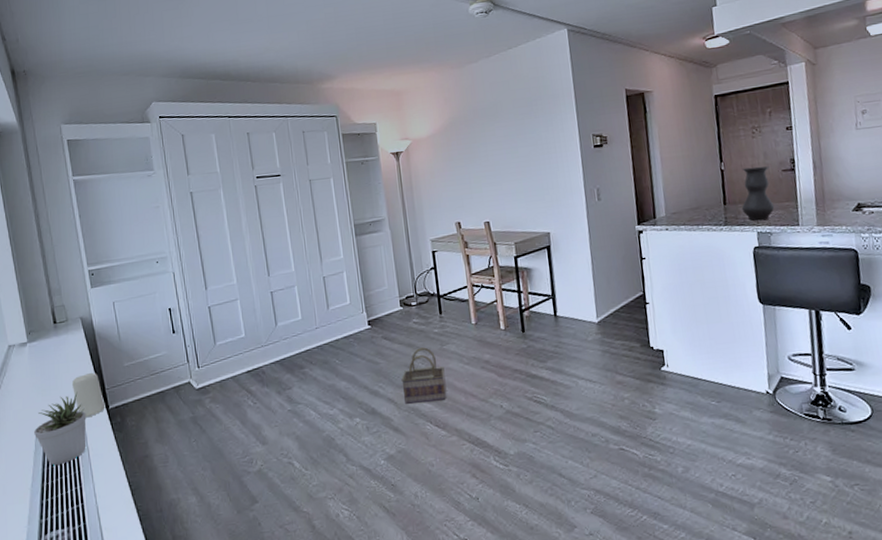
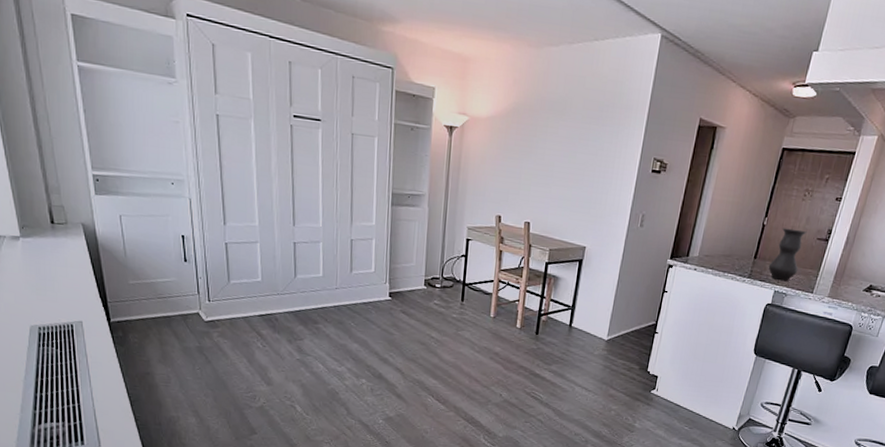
potted plant: present [33,392,87,465] -> none [27,298,86,364]
candle: present [72,372,106,418] -> none [71,282,107,326]
basket: present [401,347,447,404] -> none [412,328,455,379]

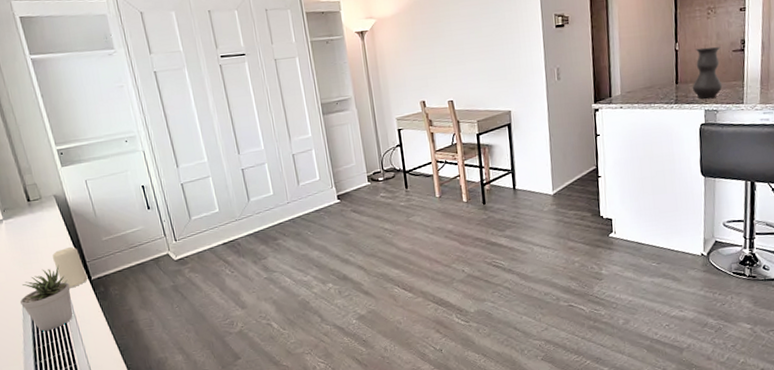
potted plant: none [27,298,86,364] -> present [19,265,73,331]
candle: none [71,282,107,326] -> present [52,246,88,288]

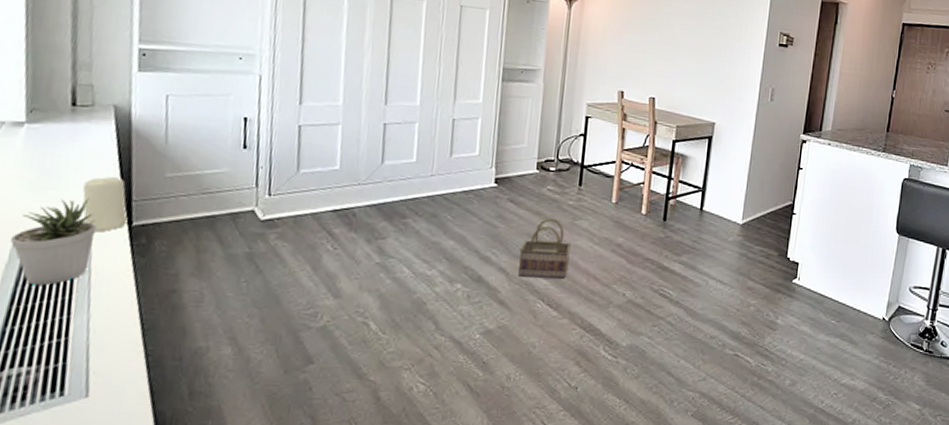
basket: none [370,219,413,270] -> present [518,218,571,279]
vase: present [692,46,723,99] -> none [901,100,935,155]

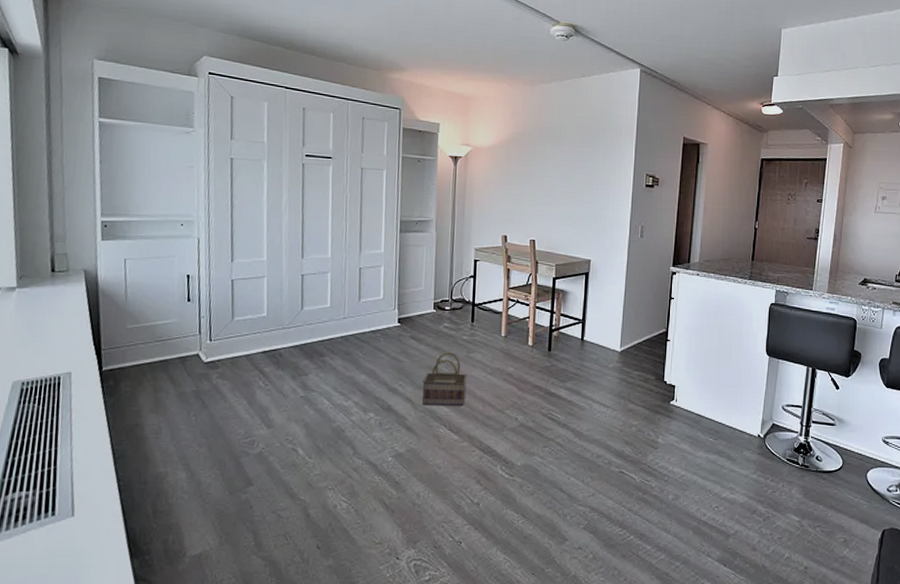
potted plant: present [10,197,97,285] -> none [8,348,75,422]
candle: present [82,176,128,232] -> none [63,329,99,377]

